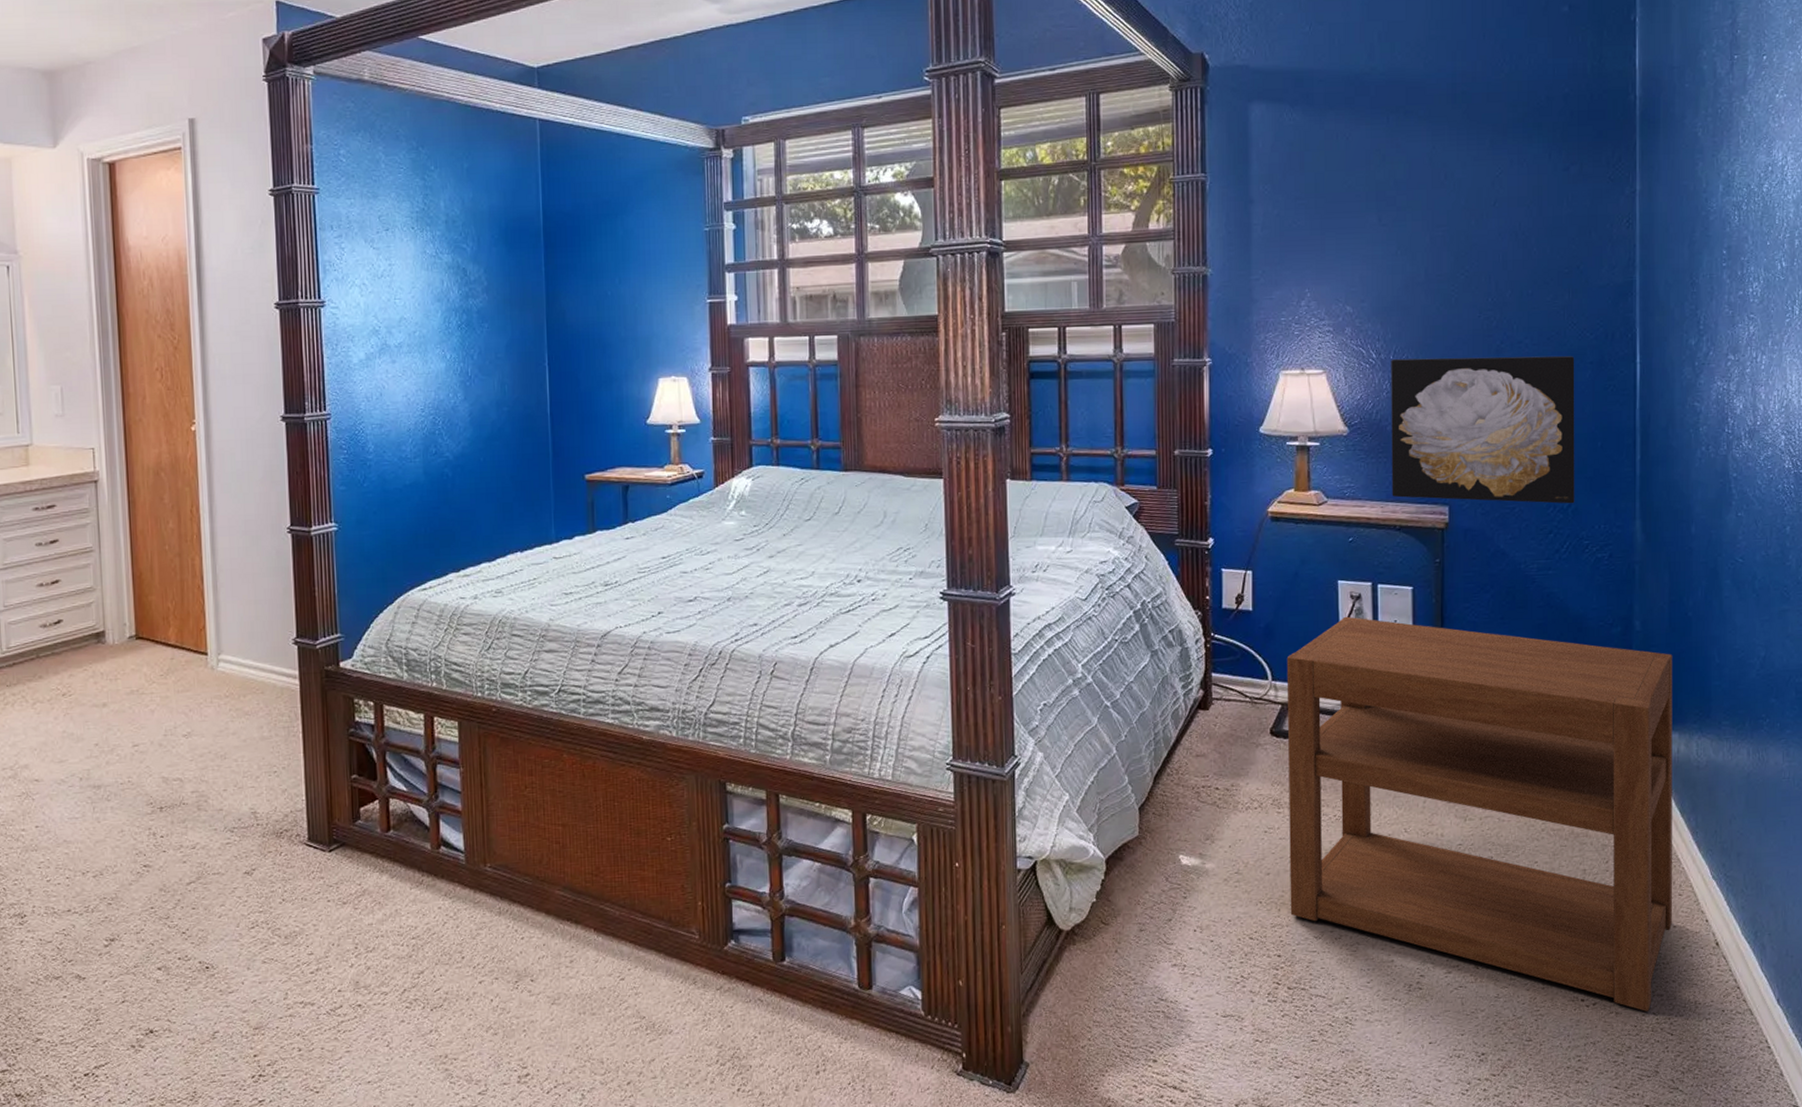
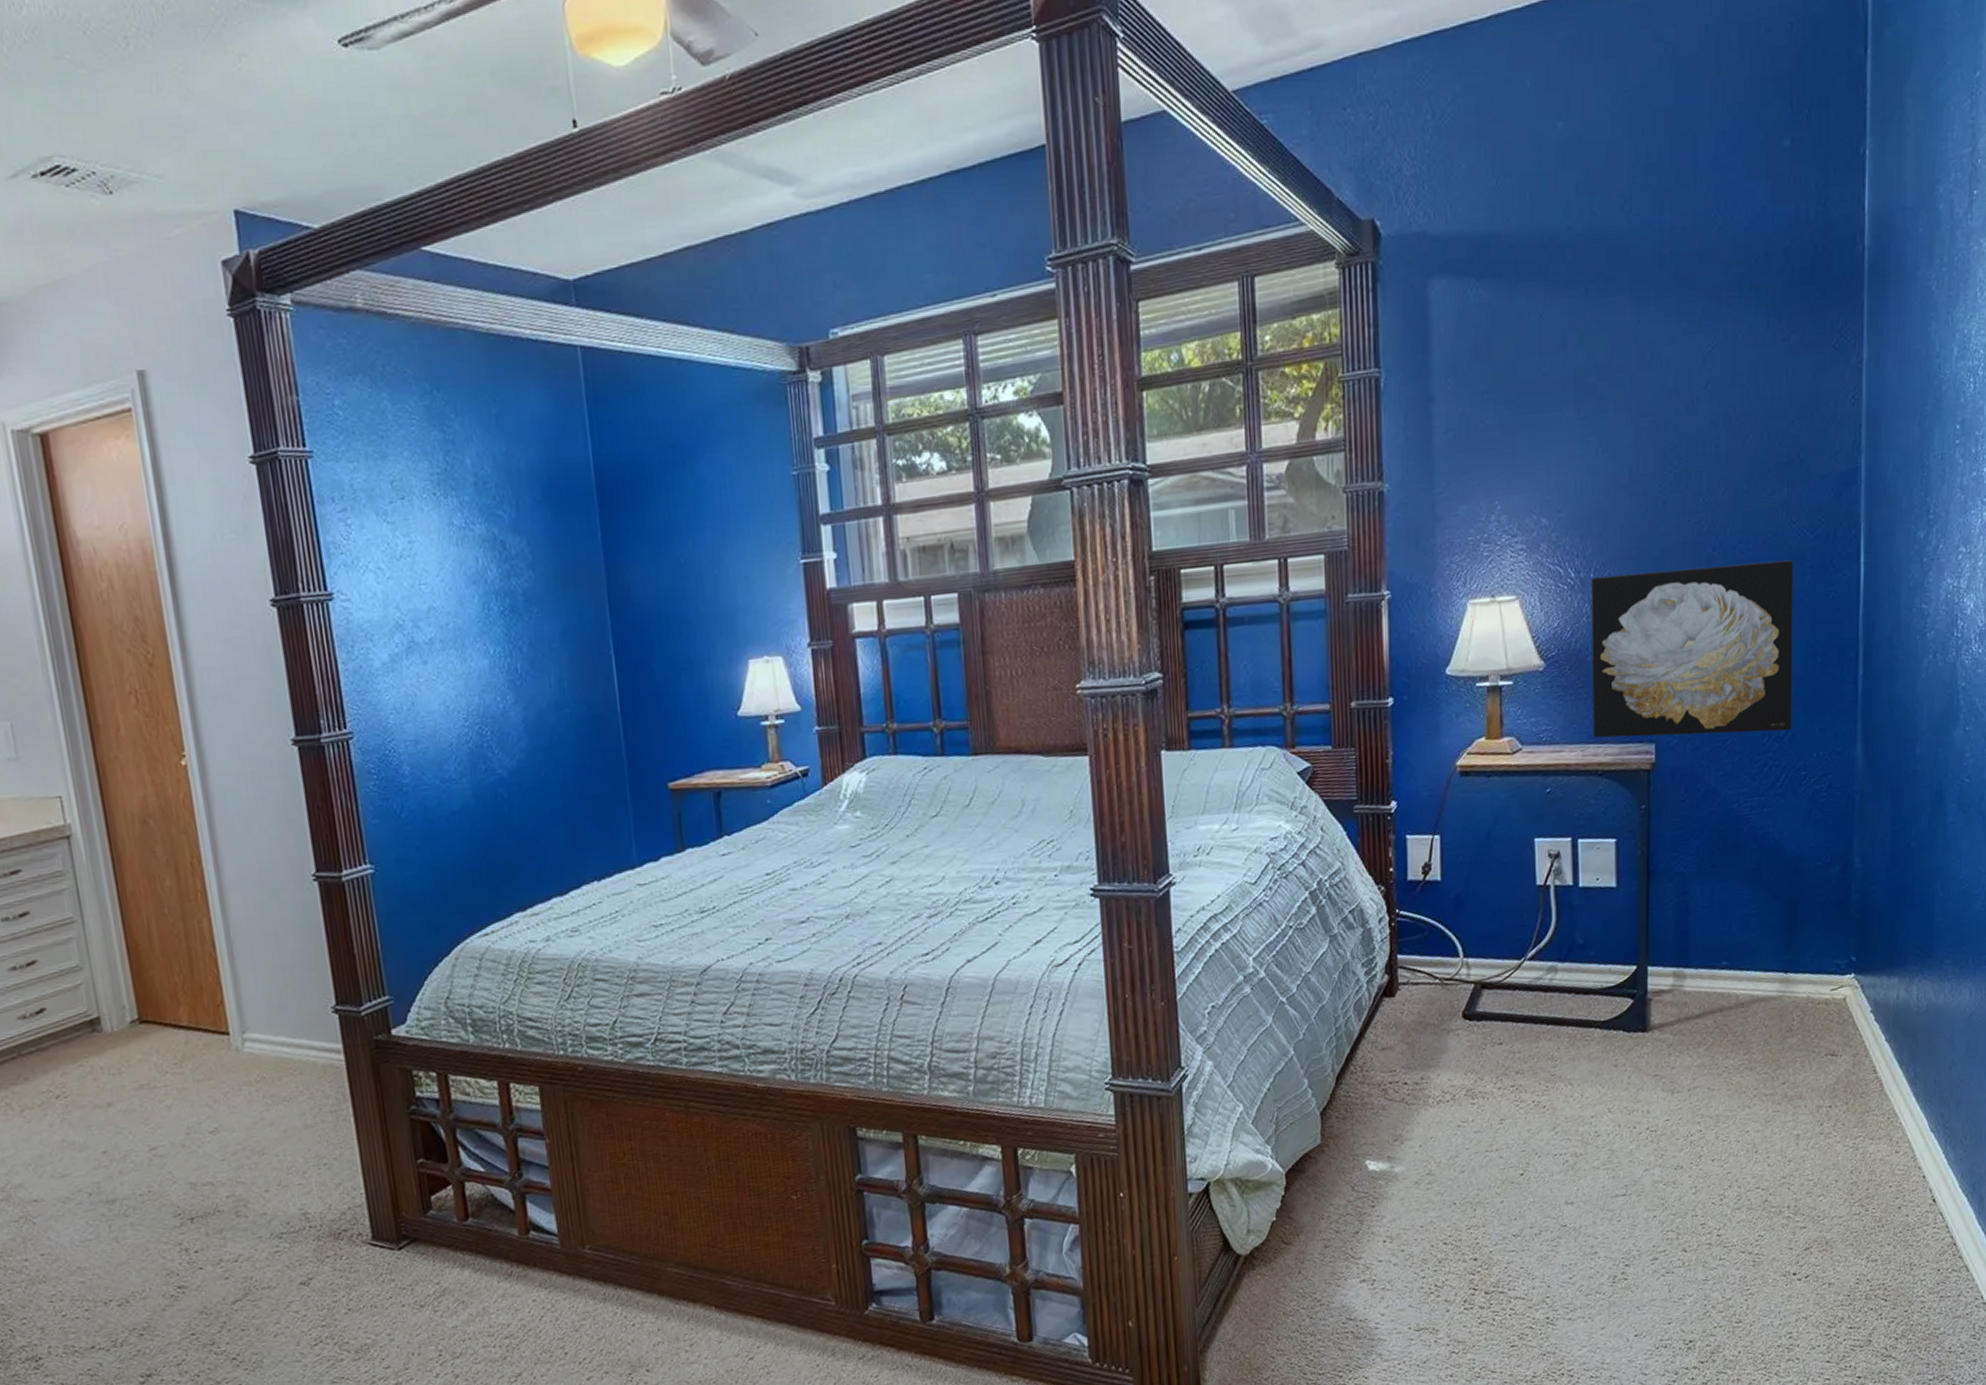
nightstand: present [1286,616,1673,1012] -> none [1479,878,1894,1279]

